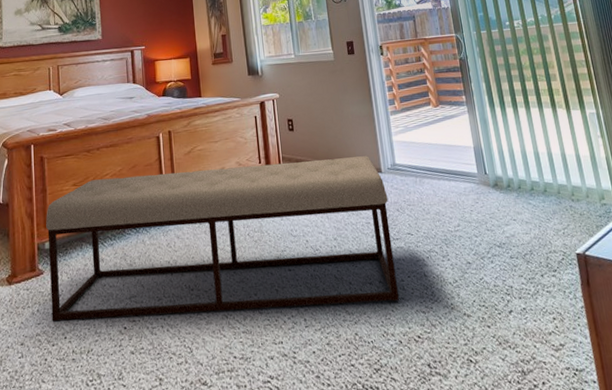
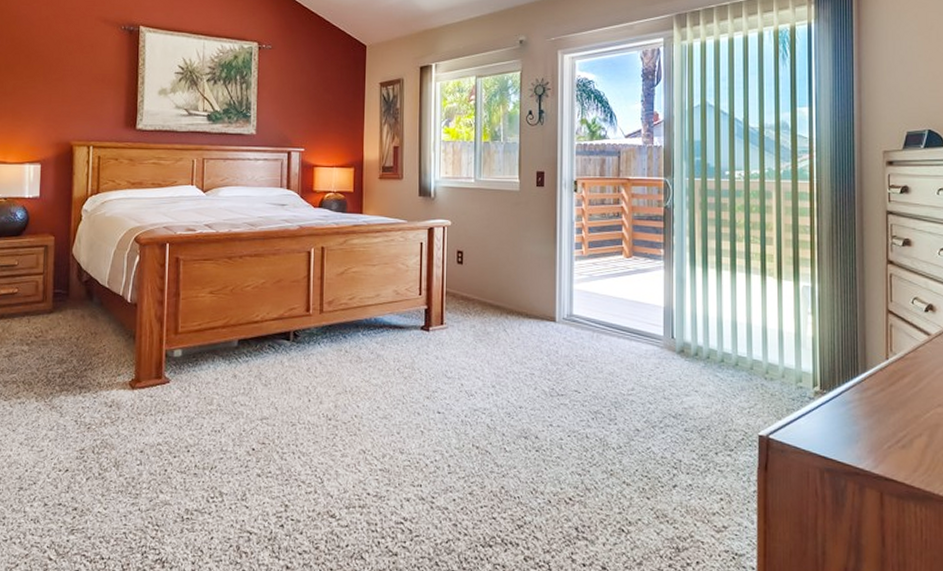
bench: present [46,156,399,322] -> none [175,290,559,460]

